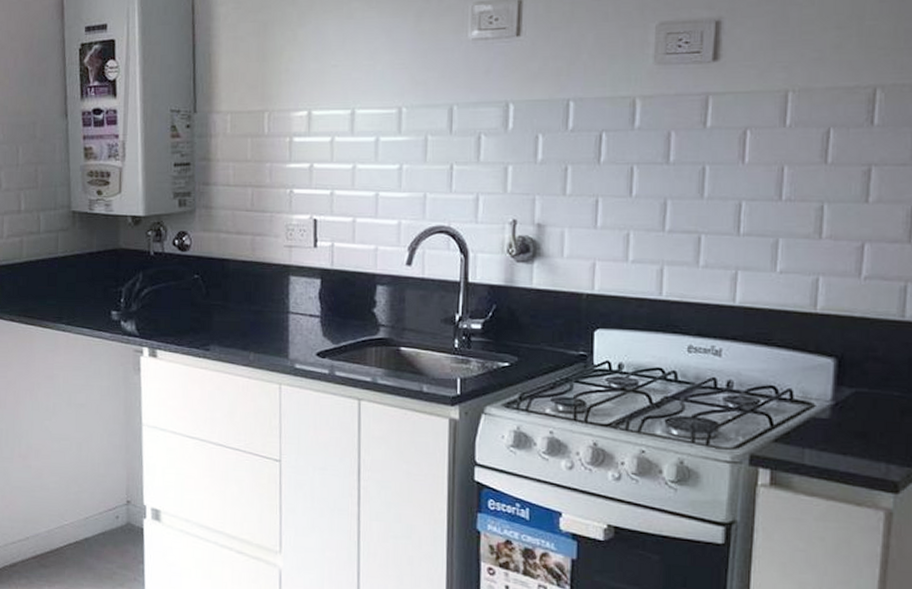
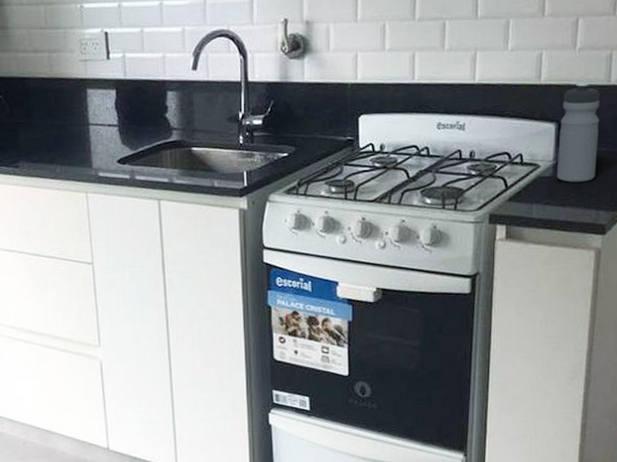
water bottle: none [835,314,892,429] -> present [556,81,600,183]

